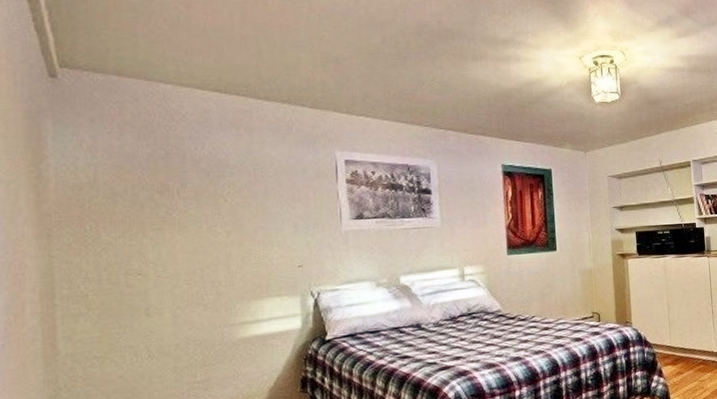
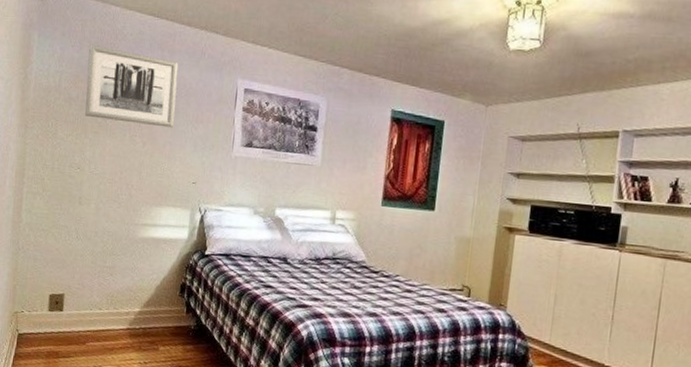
wall art: none [134,128,264,213] -> present [85,44,179,128]

